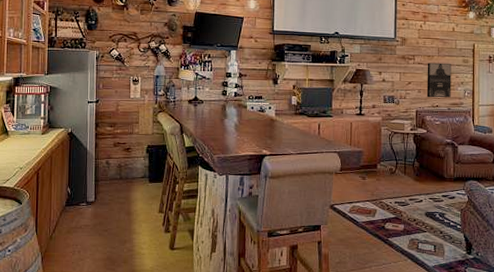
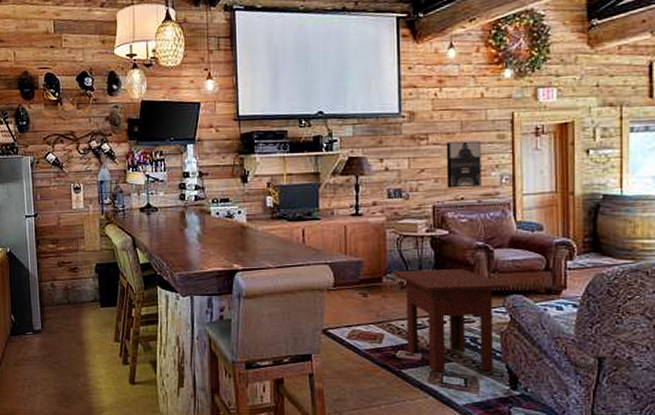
side table: none [385,159,469,240] -> present [393,268,510,372]

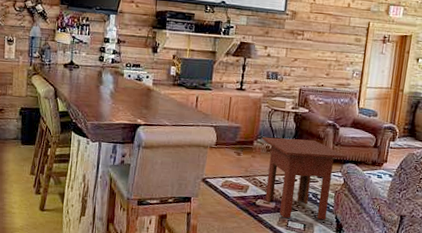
wall art: present [446,140,482,188] -> none [312,39,343,78]

